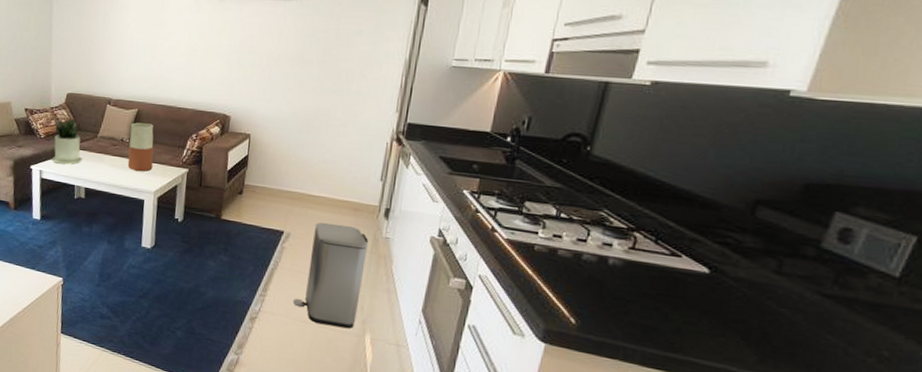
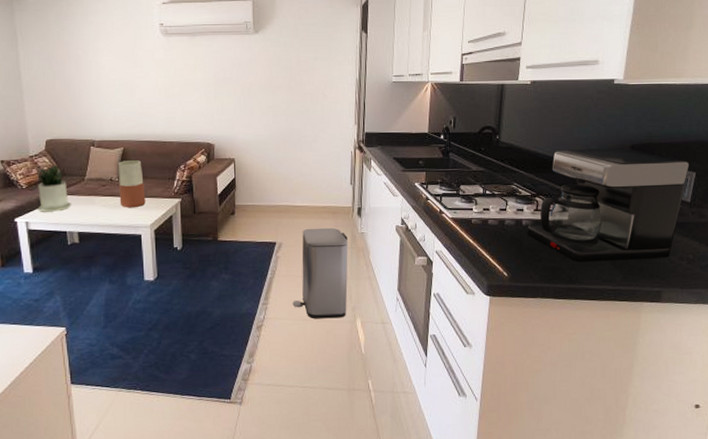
coffee maker: none [614,176,907,348] -> present [527,147,689,262]

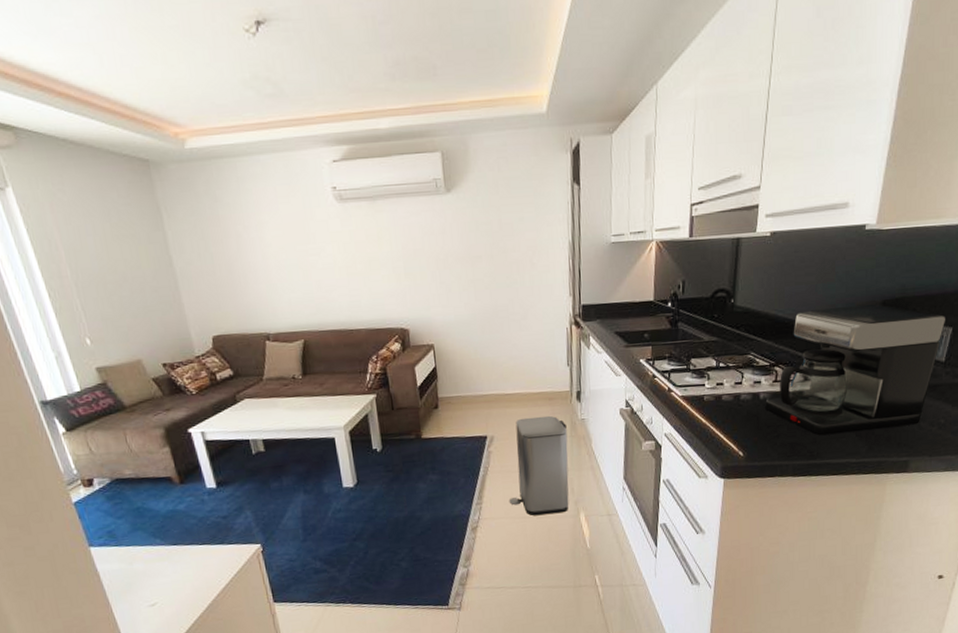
planter: present [35,164,72,212] -> none [204,363,252,420]
vase: present [119,160,146,208] -> none [300,353,336,409]

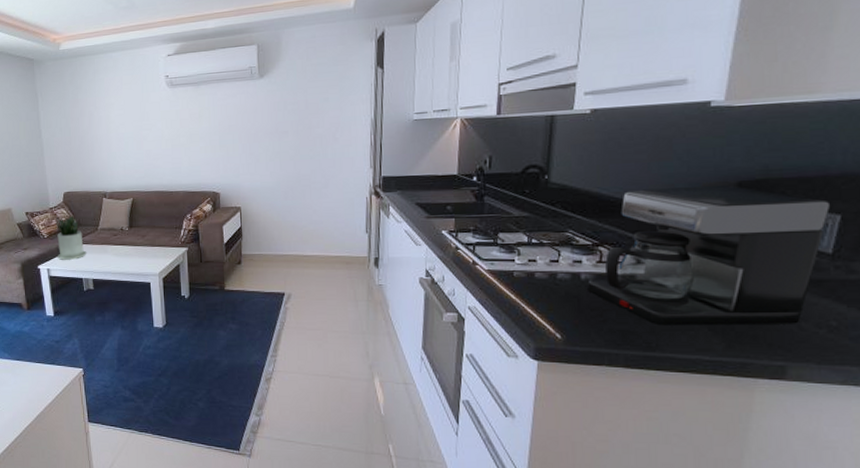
planter: none [204,363,252,420] -> present [54,215,87,260]
pedal bin: present [508,415,569,516] -> none [302,278,364,376]

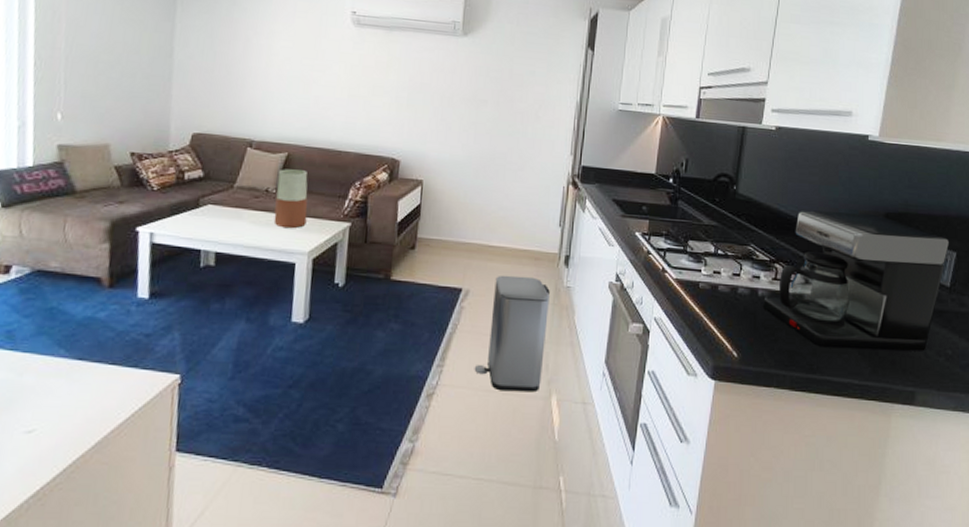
planter: present [54,215,87,260] -> none [167,164,213,224]
vase: none [128,210,154,257] -> present [273,169,308,229]
pedal bin: none [302,278,364,376] -> present [474,275,550,393]

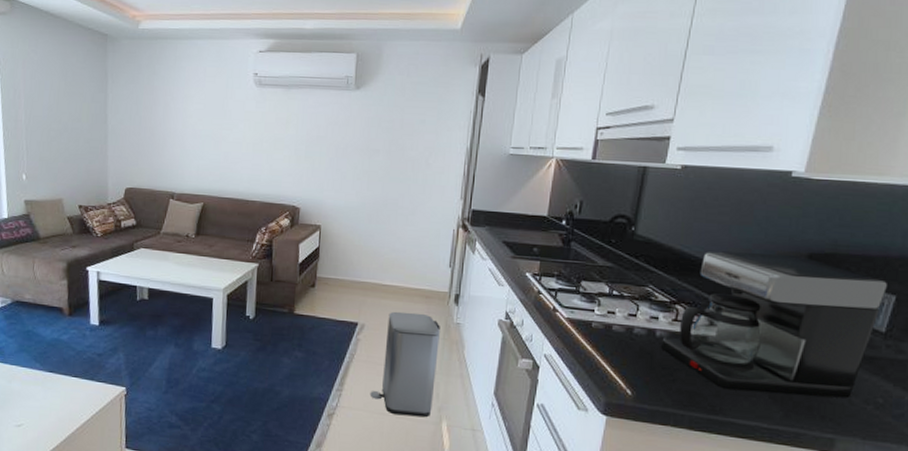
vase: present [273,169,308,229] -> none [194,217,222,269]

